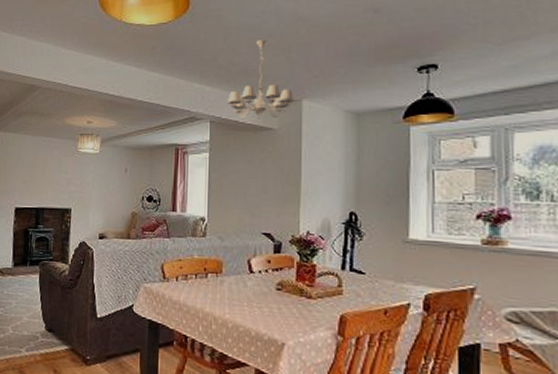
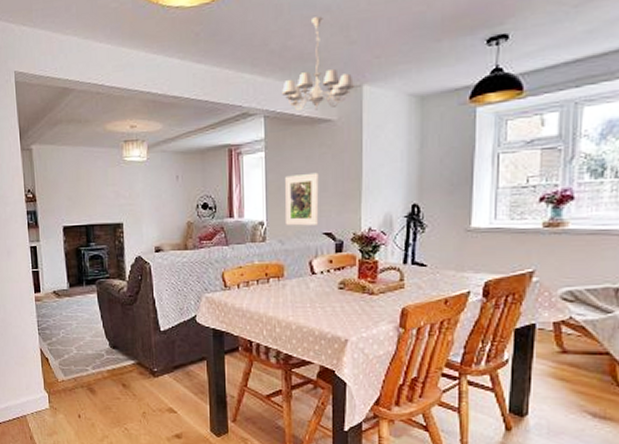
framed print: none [225,175,259,225] -> present [284,172,319,226]

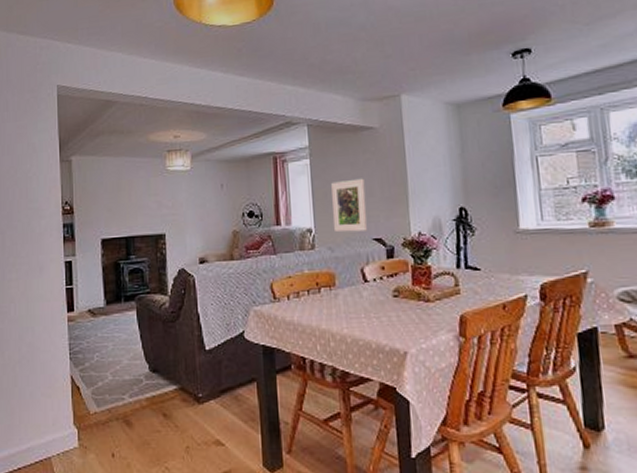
chandelier: present [282,16,354,110] -> none [324,34,393,119]

